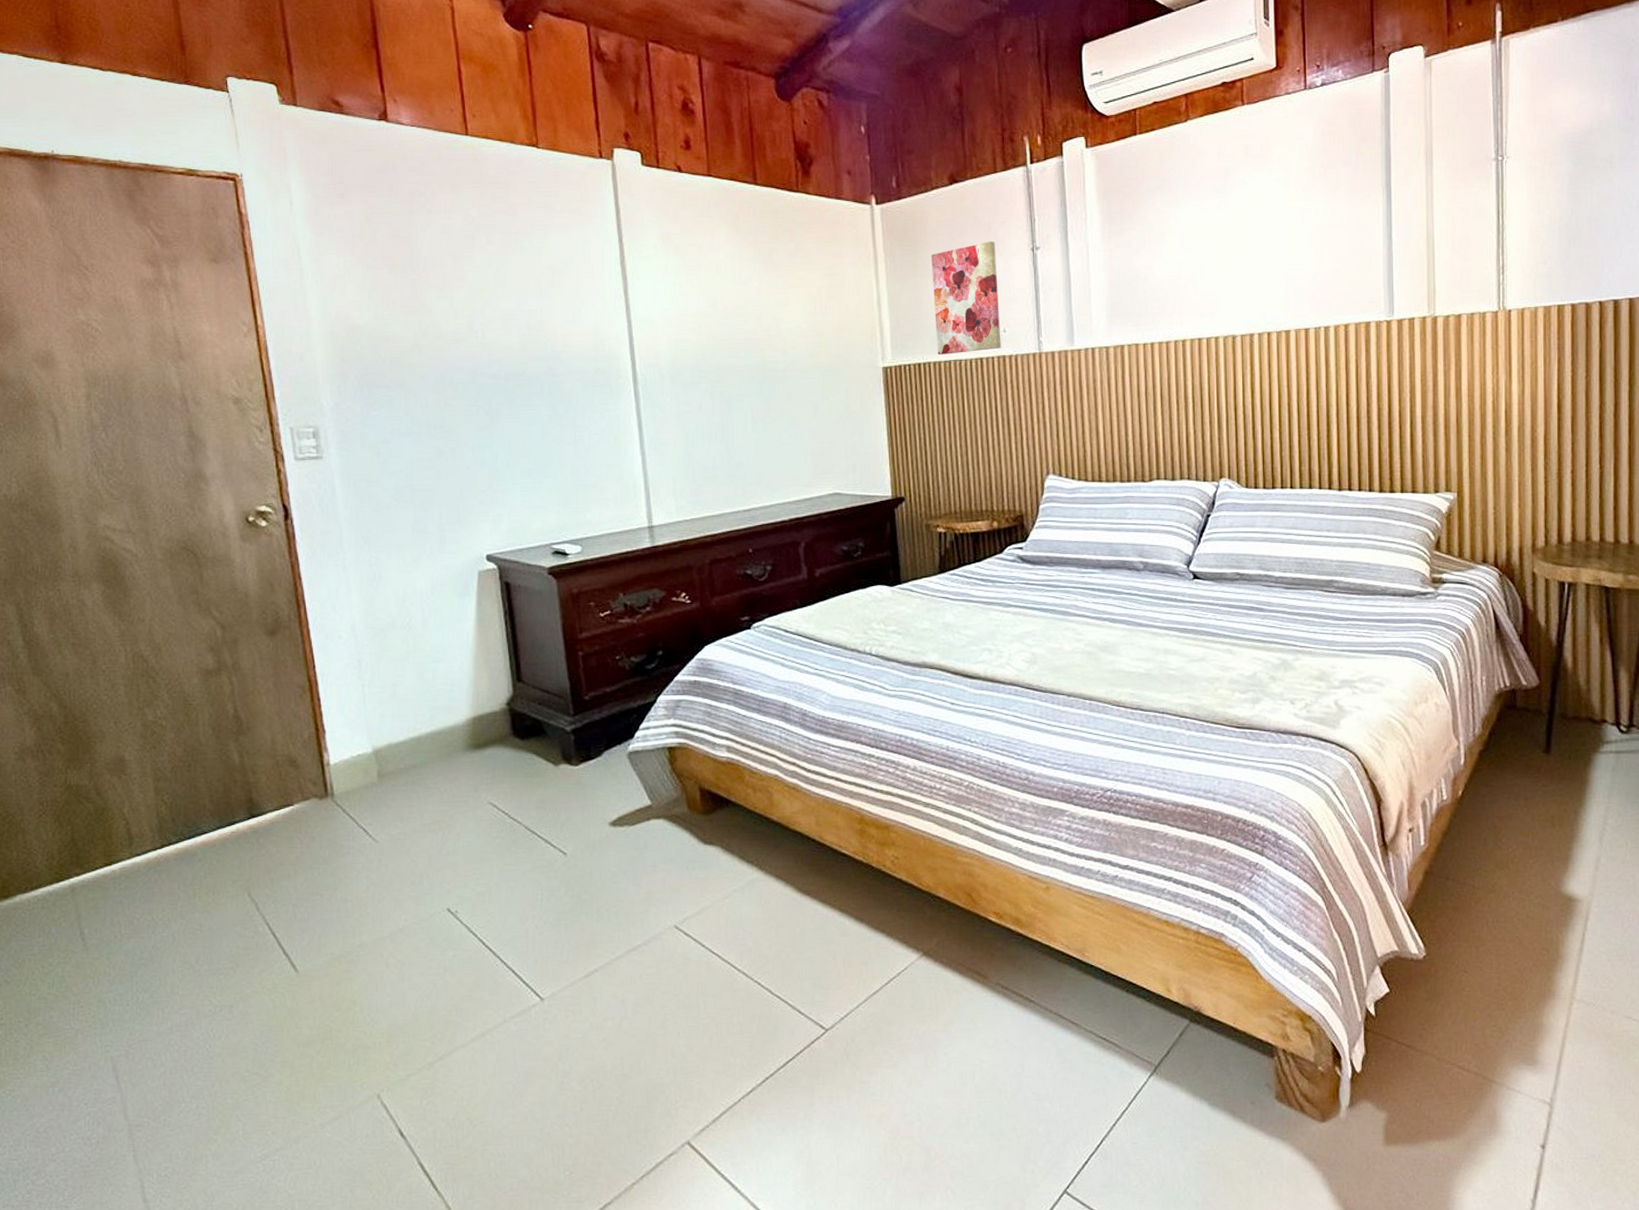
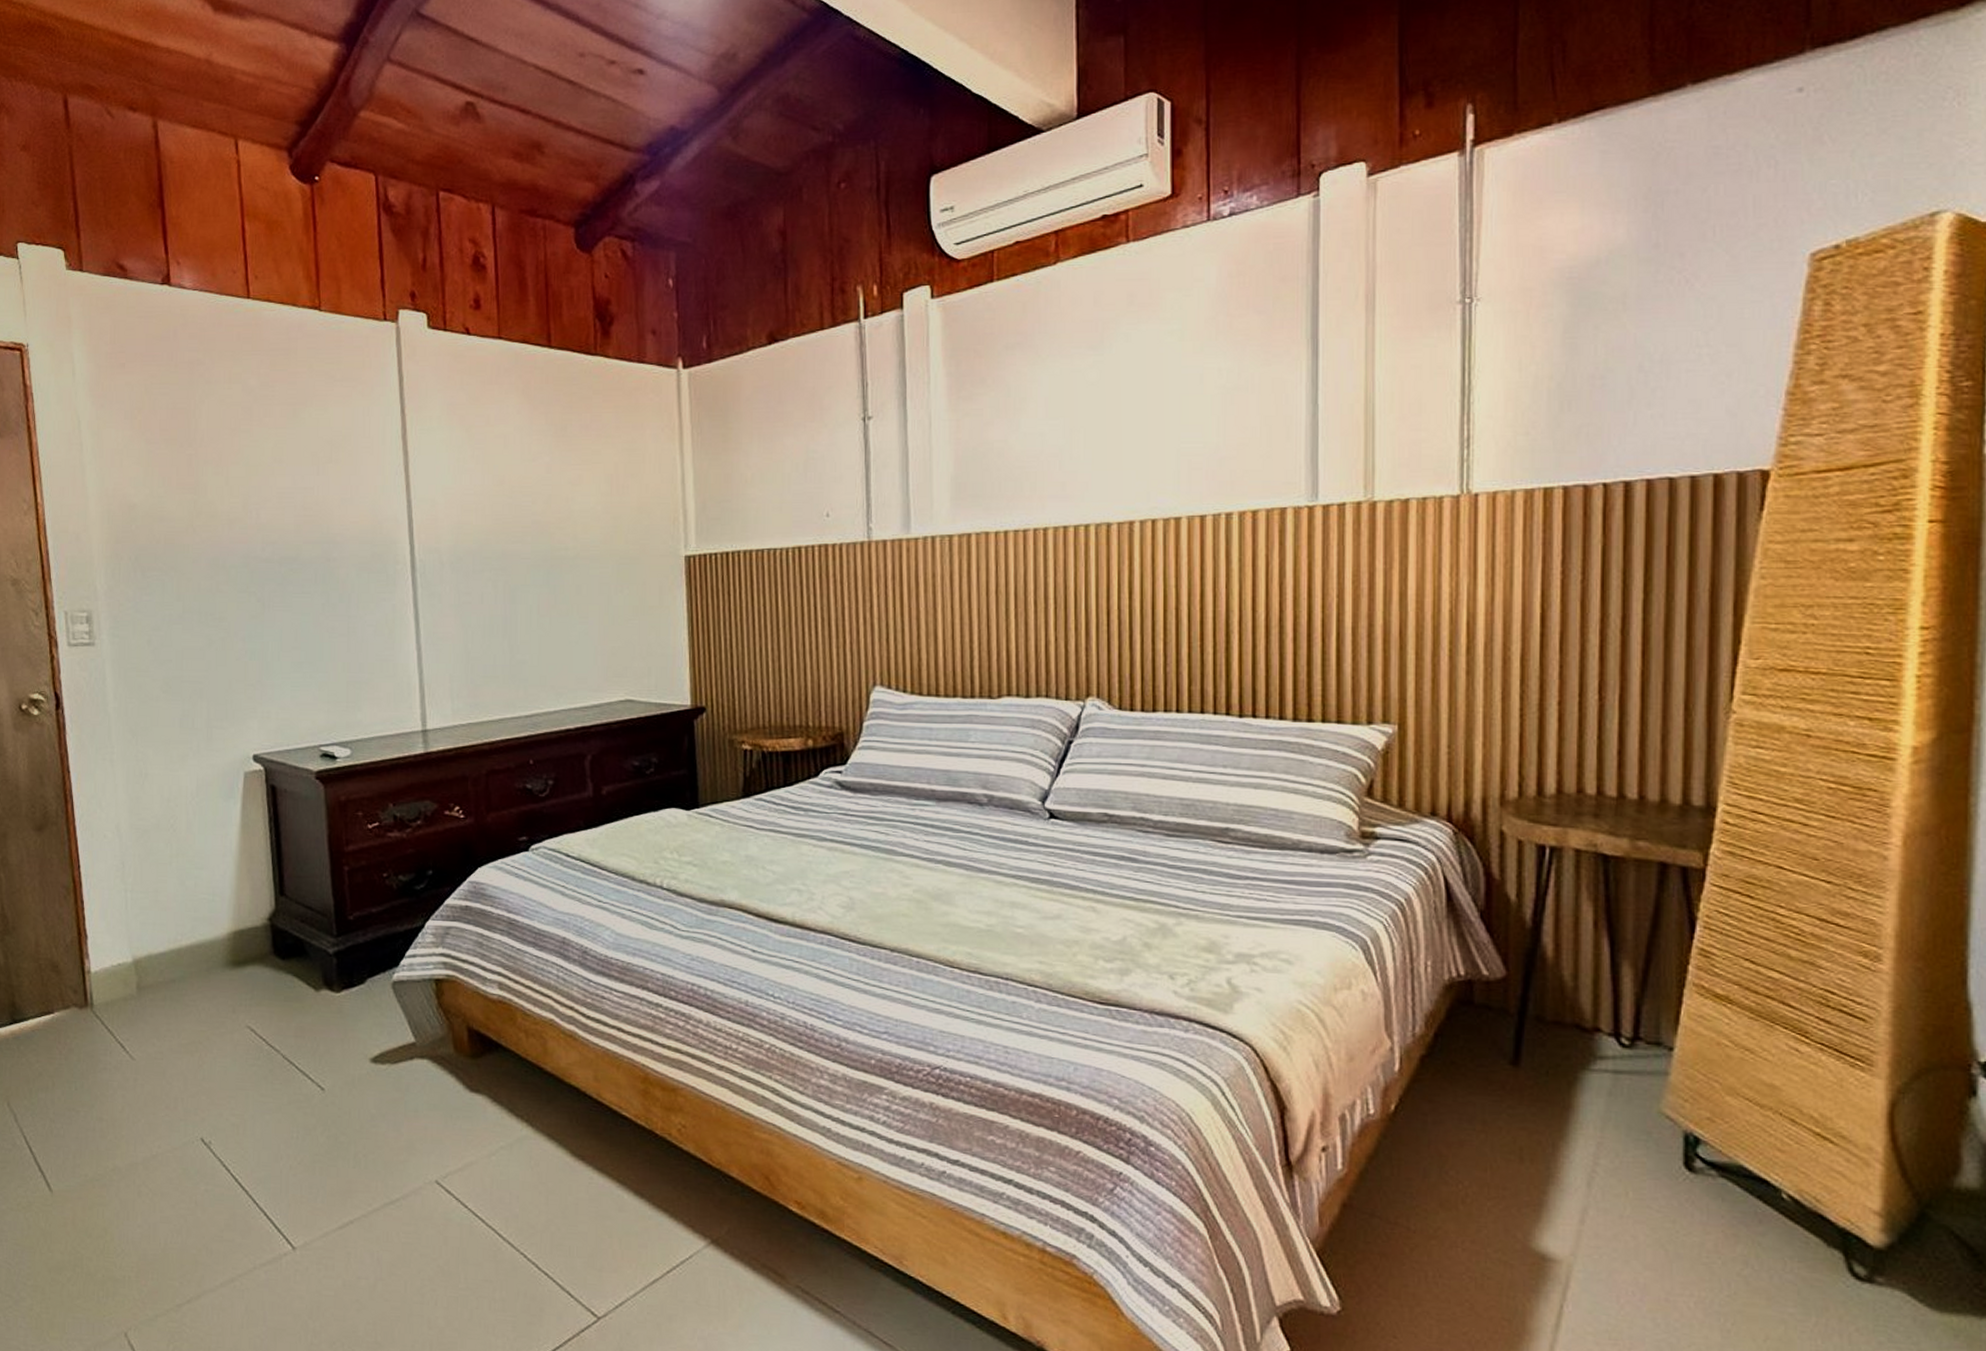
wall art: present [931,241,1001,355] -> none [745,409,823,542]

